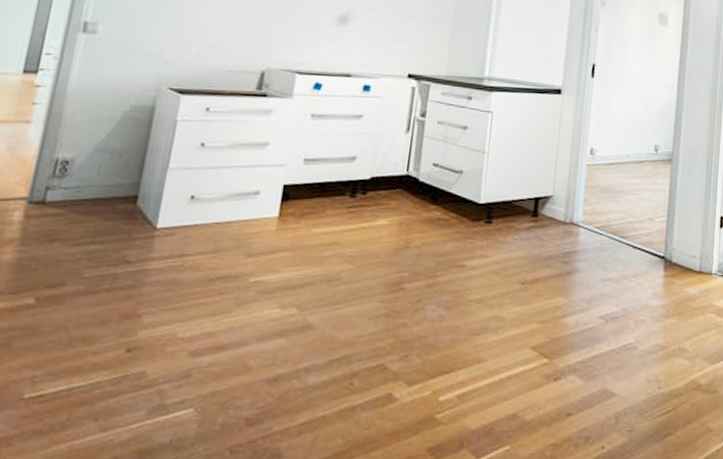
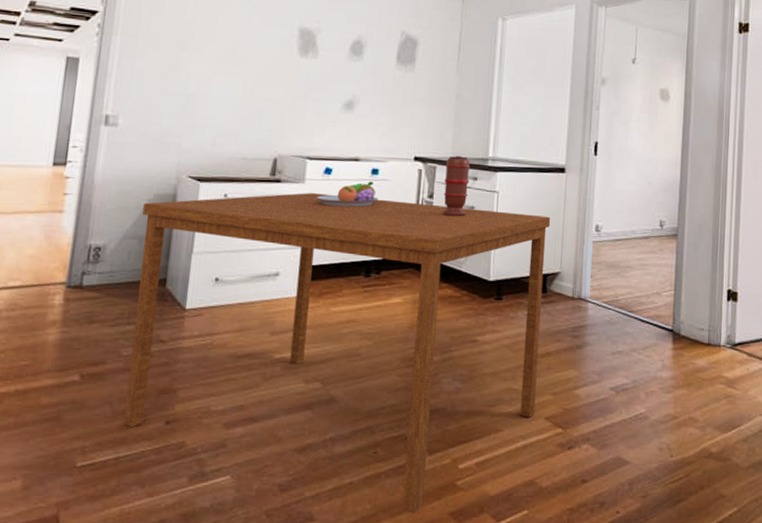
dining table: none [80,108,545,450] -> present [124,193,551,514]
fruit bowl: none [304,97,369,125] -> present [316,181,379,207]
spice grinder: none [434,74,466,137] -> present [443,156,471,217]

